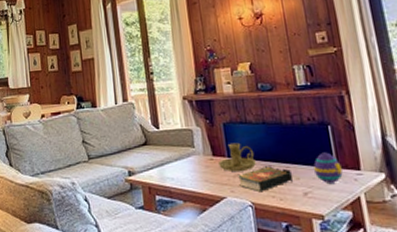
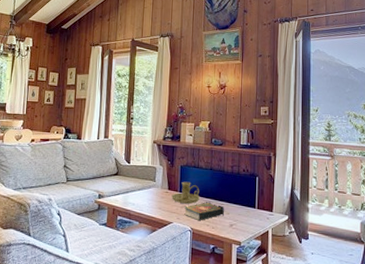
decorative egg: present [313,152,343,183] -> none [241,196,260,219]

